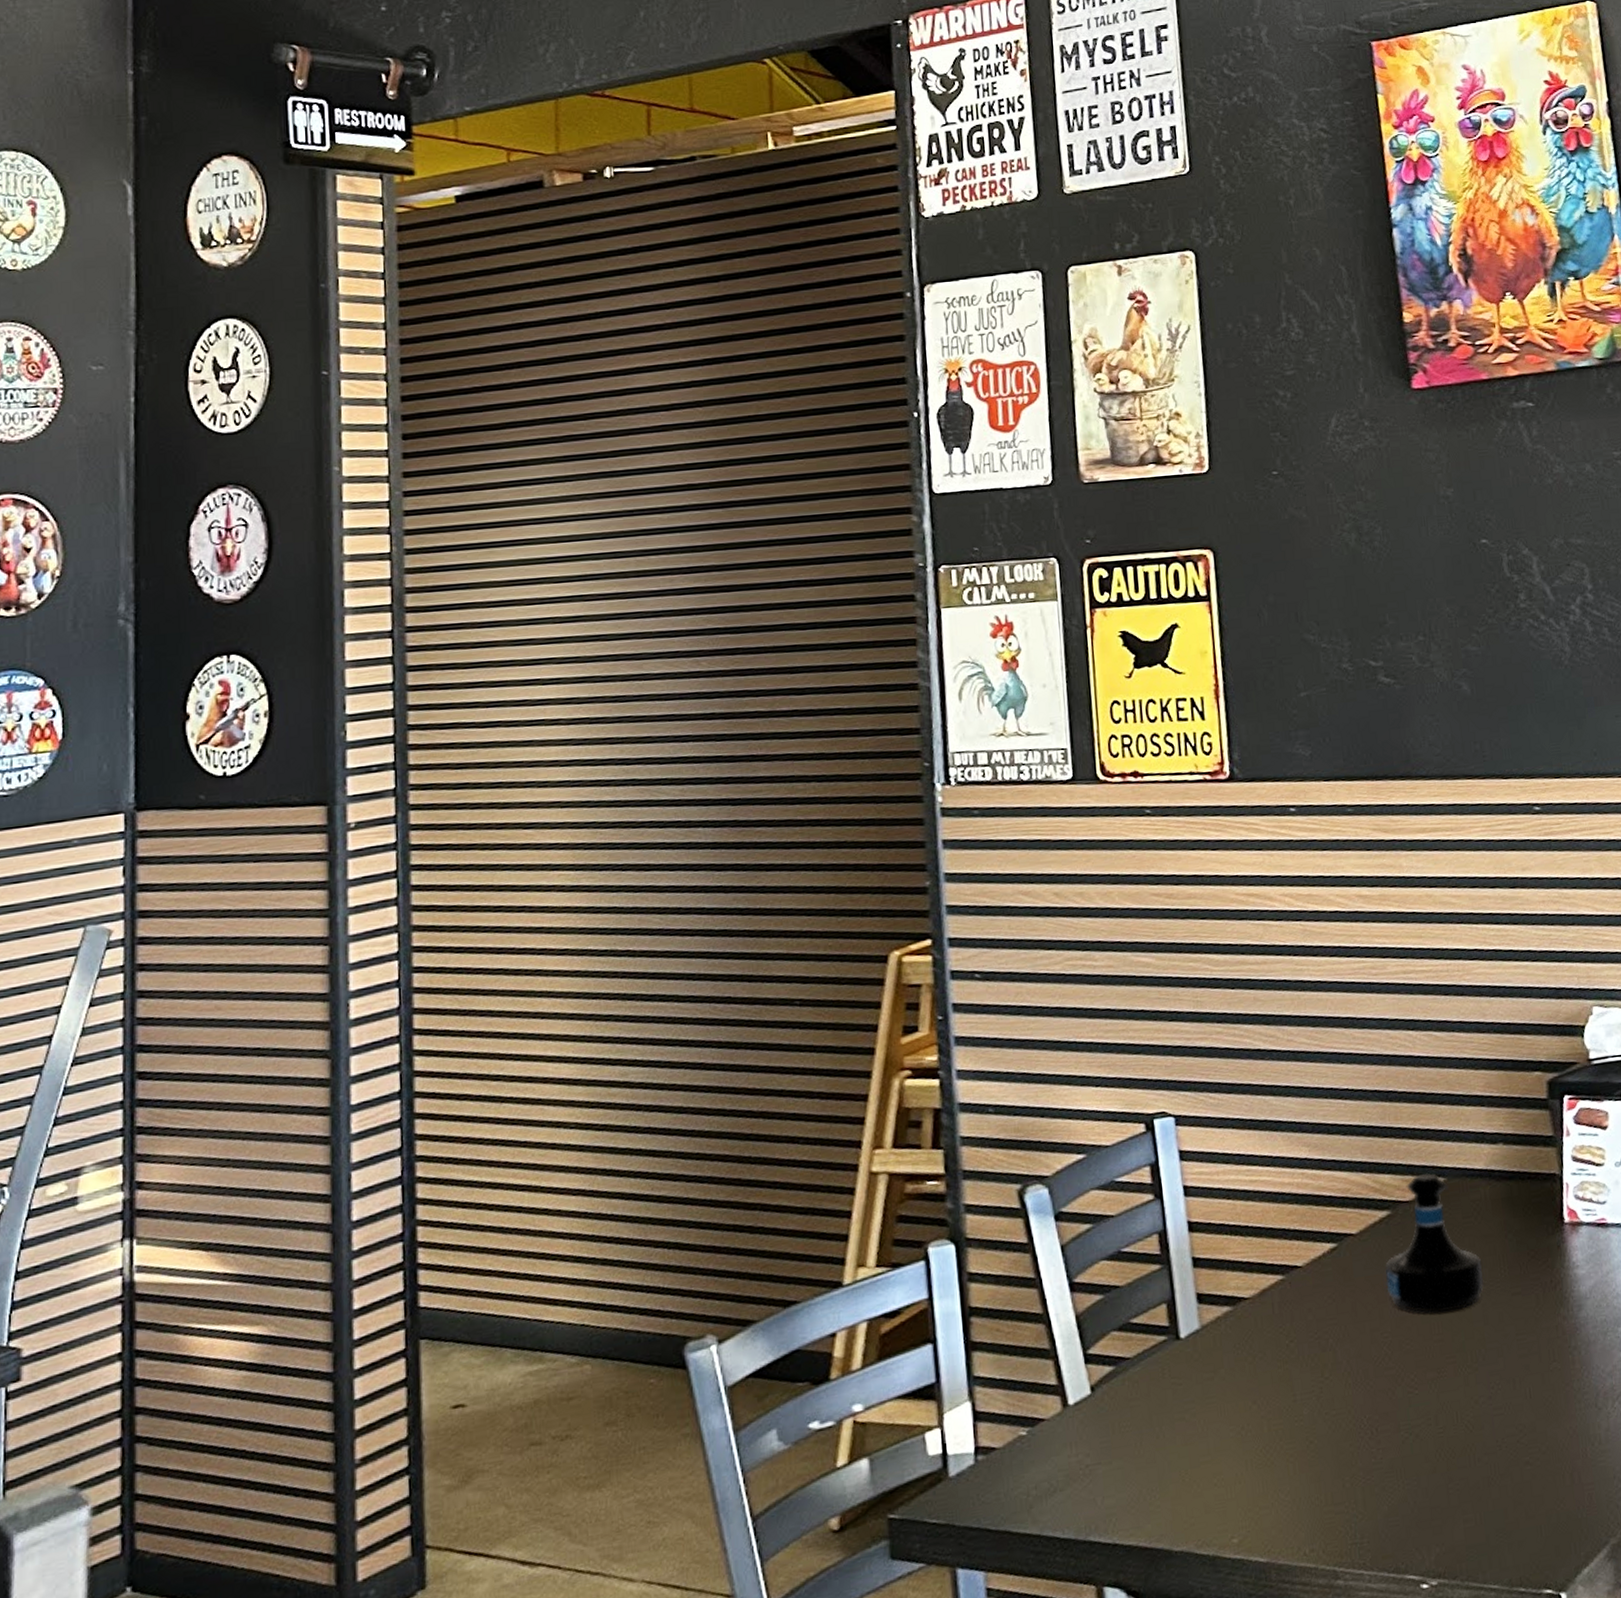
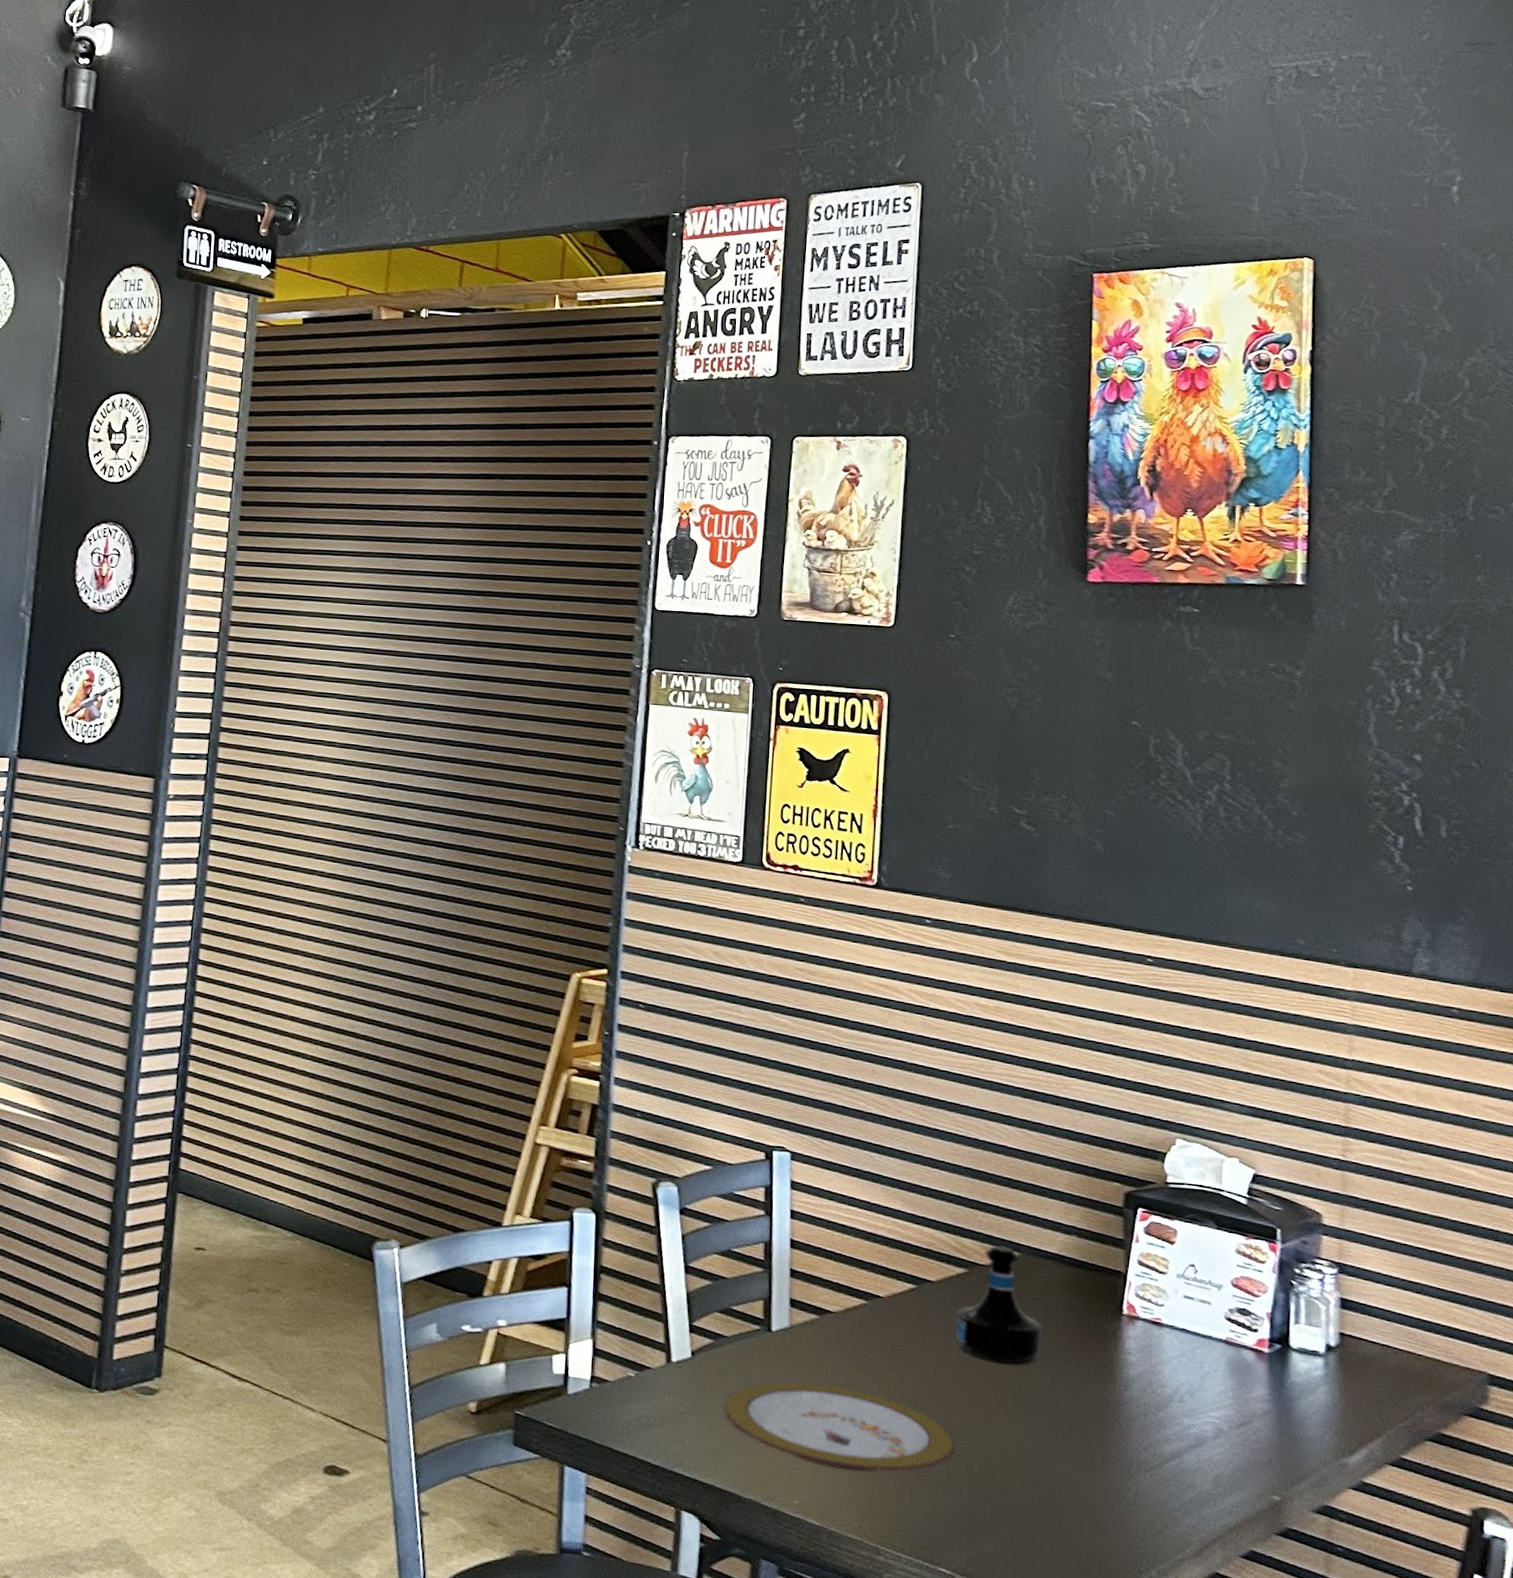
plate: none [1136,1385,1405,1488] -> present [723,1382,956,1472]

